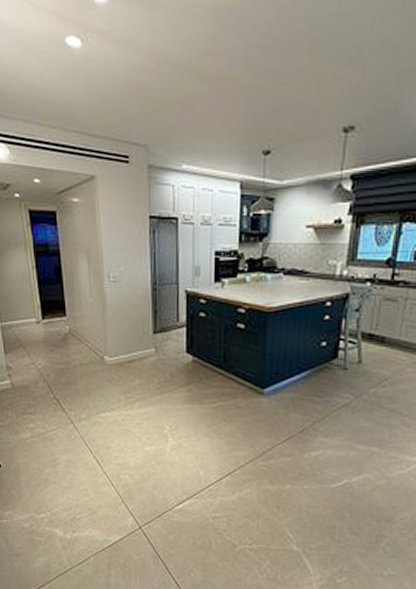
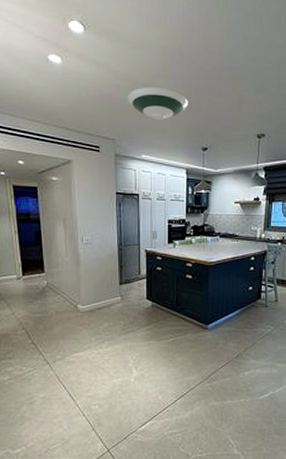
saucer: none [163,67,245,116] -> present [127,86,188,121]

